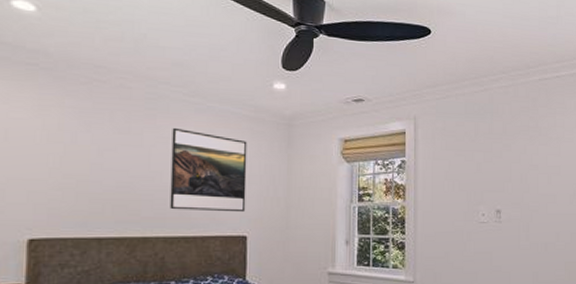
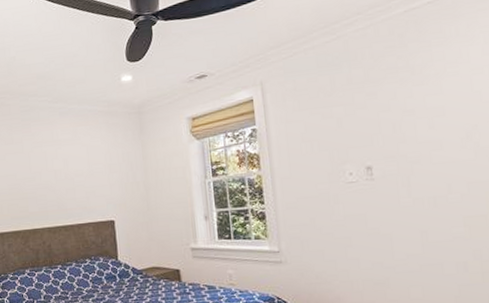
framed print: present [170,127,247,213] -> none [44,132,111,204]

